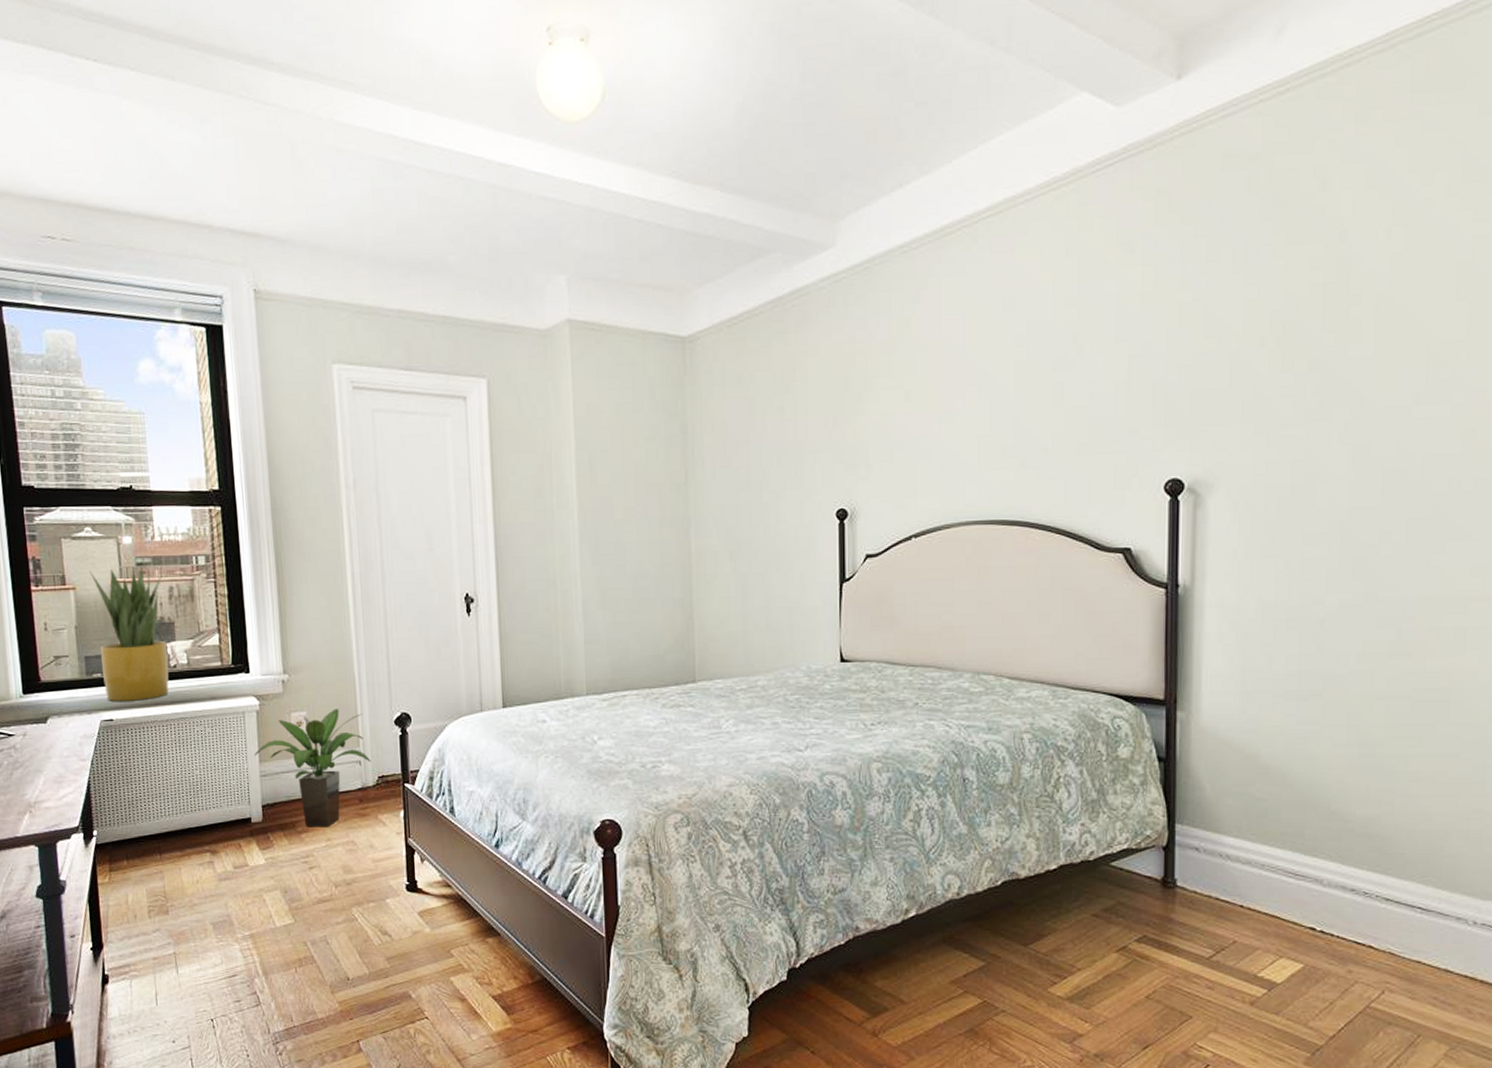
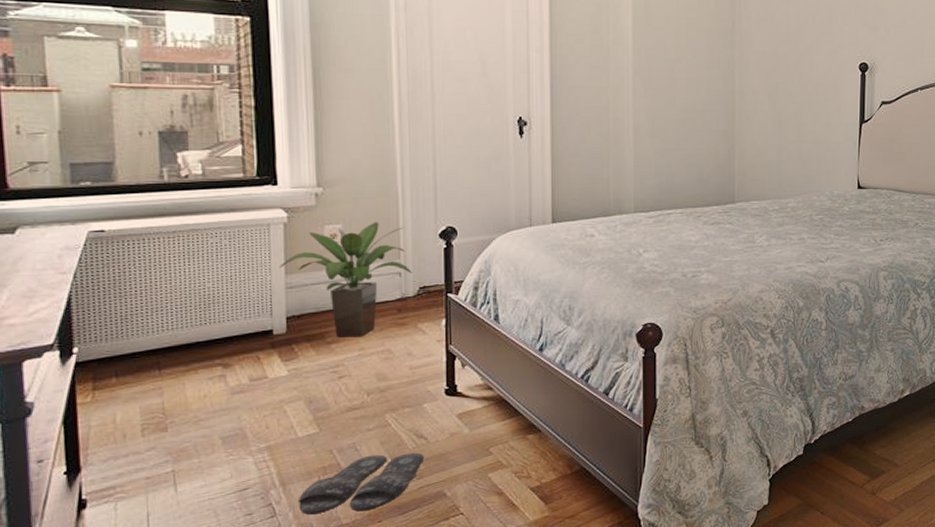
planter: present [89,562,169,701] -> none [80,67,180,211]
slippers: none [279,950,389,1007] -> present [299,452,423,515]

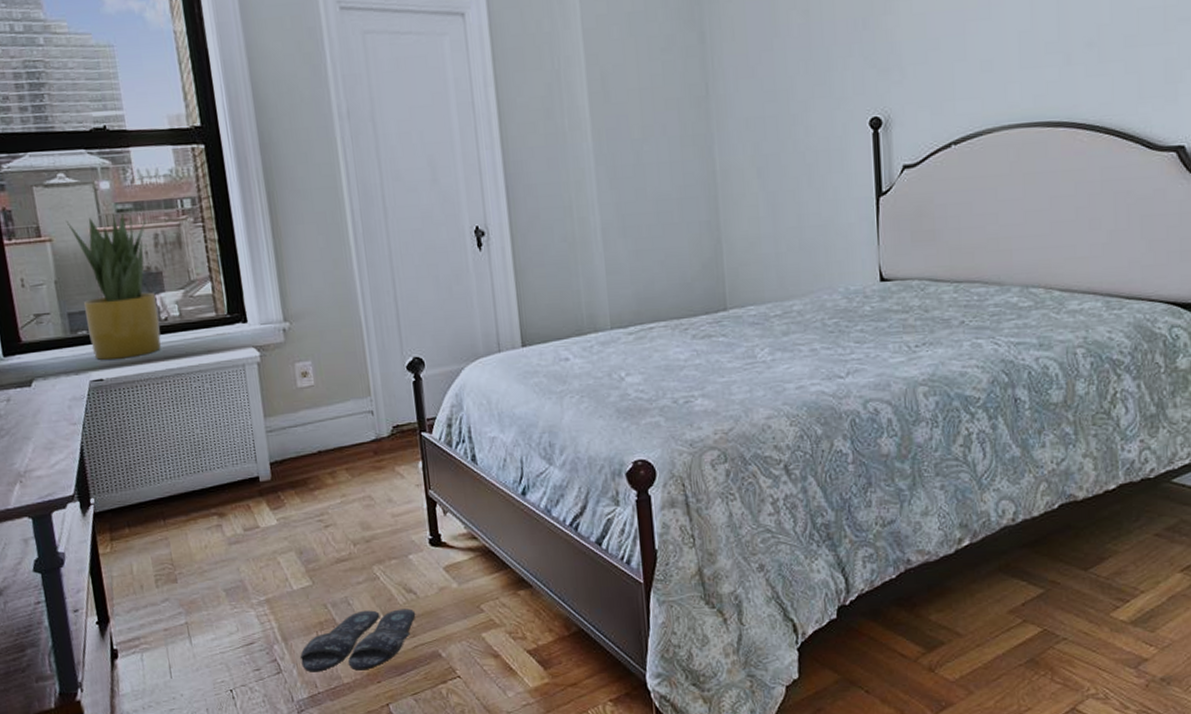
planter: none [80,67,180,211] -> present [65,208,162,360]
potted plant: present [279,222,412,338] -> none [258,356,384,484]

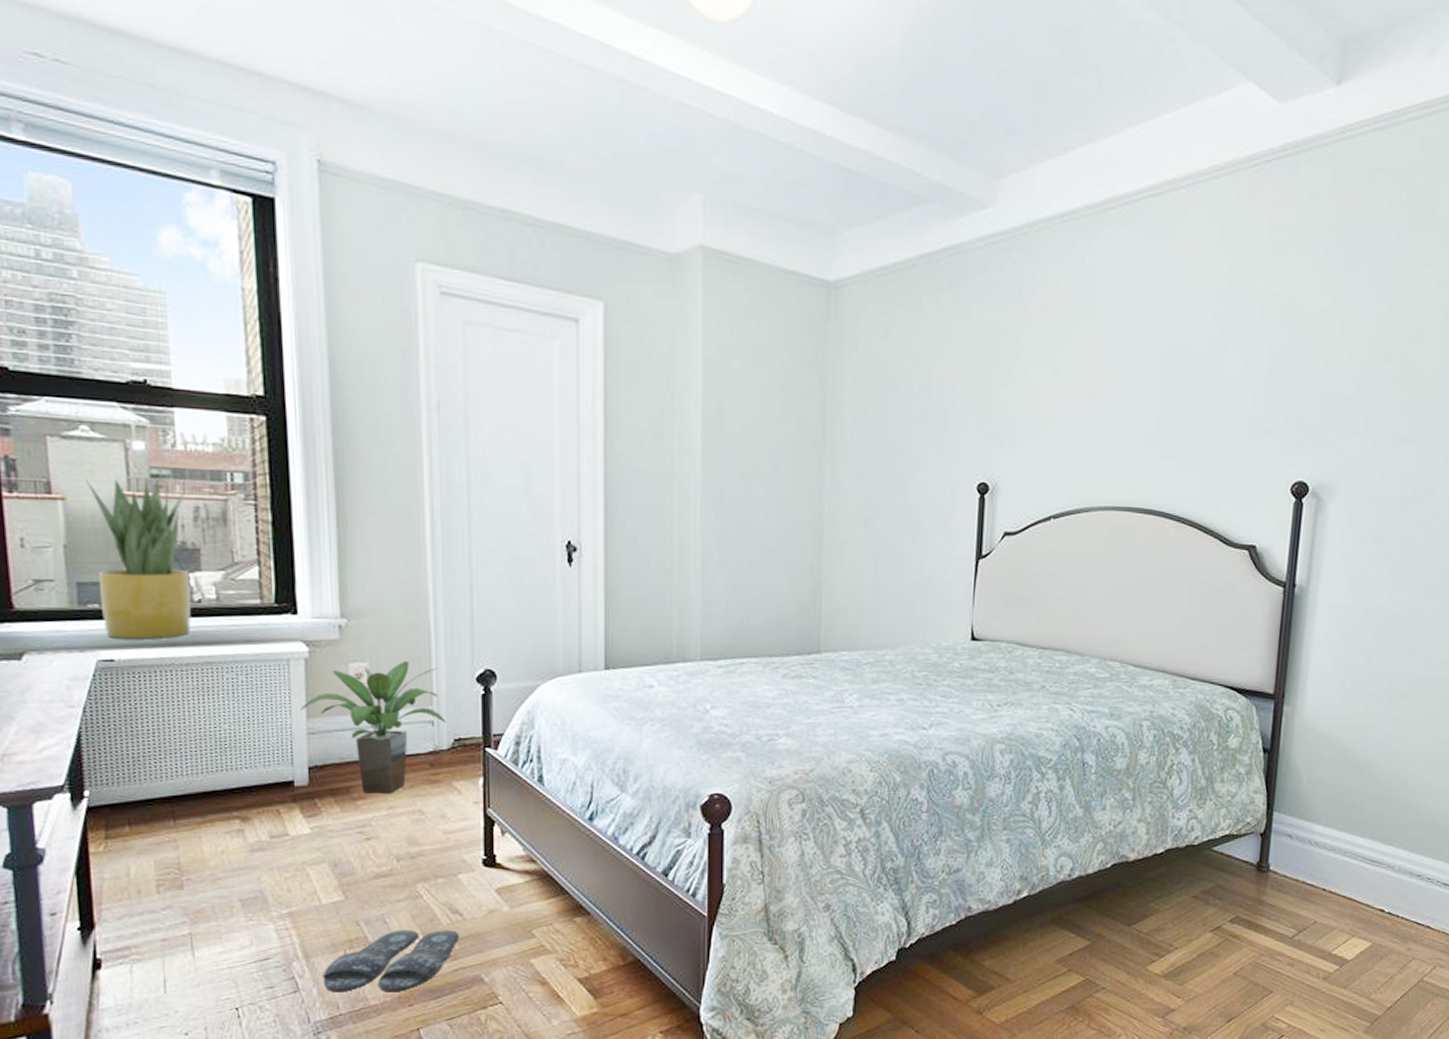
potted plant: none [258,356,384,484] -> present [300,661,446,794]

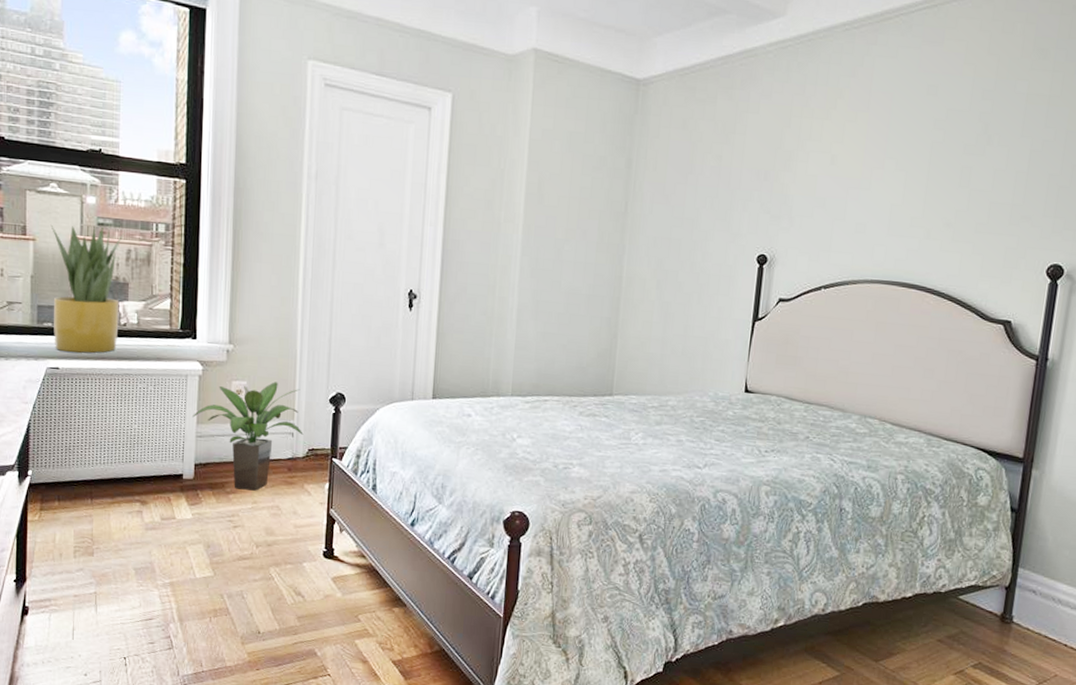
slippers: present [323,930,458,992] -> none [192,604,300,657]

